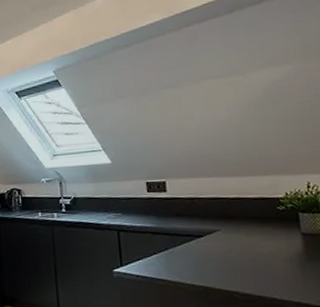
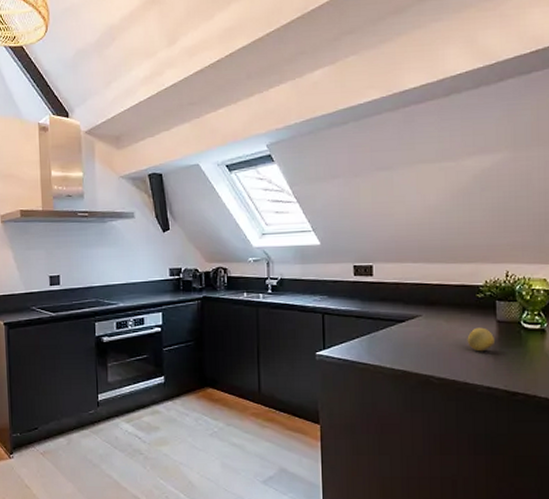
fruit: none [270,240,301,266] -> present [467,327,494,352]

